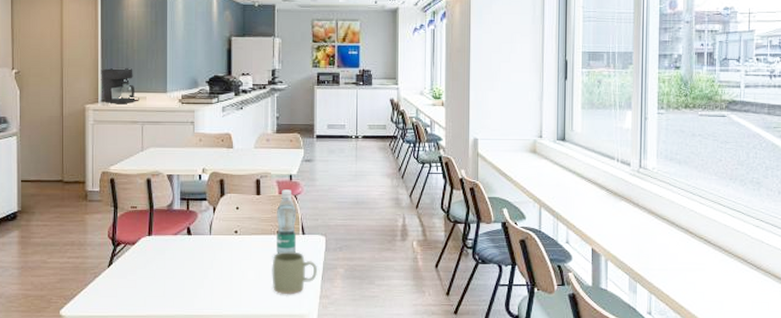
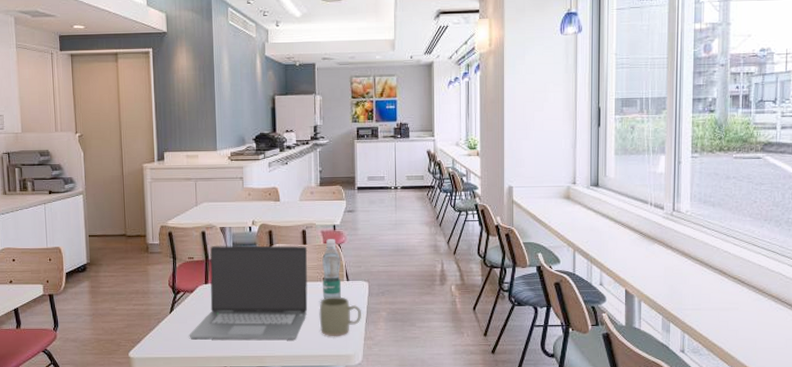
coffee maker: present [102,68,139,105] -> none [157,129,192,163]
laptop: none [128,195,261,297] -> present [189,245,308,340]

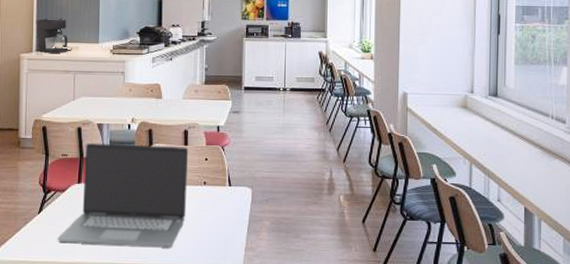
coffee maker: none [157,129,192,163] -> present [37,19,72,54]
mug: present [319,296,361,337] -> none [198,202,243,246]
bottle: present [322,239,342,299] -> none [203,140,223,205]

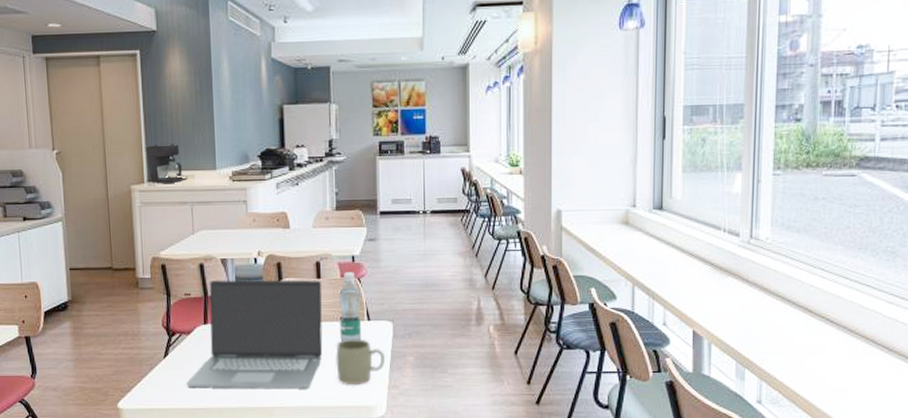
mug: none [198,202,243,246] -> present [336,339,385,385]
bottle: none [203,140,223,205] -> present [339,272,362,341]

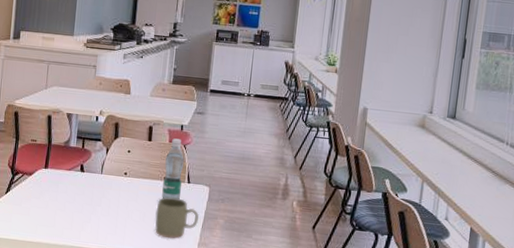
coffee maker: present [146,144,187,184] -> none [15,8,48,43]
laptop: present [186,280,323,388] -> none [22,131,152,236]

